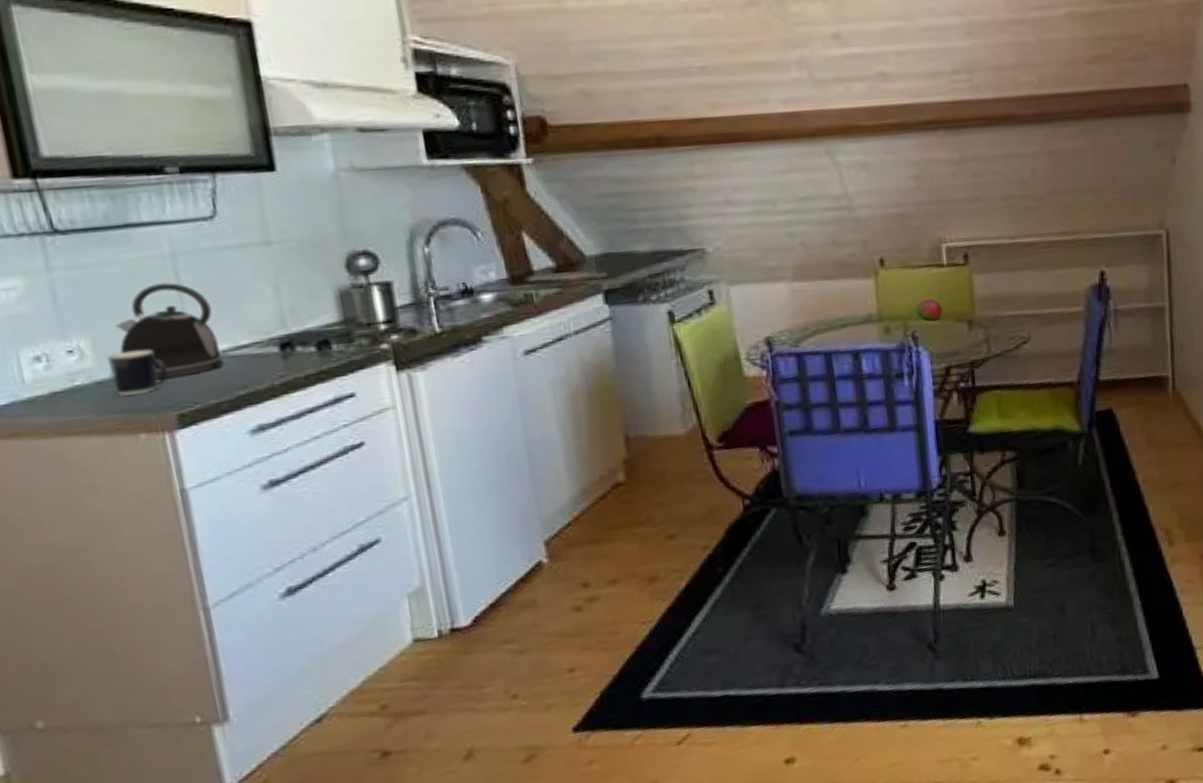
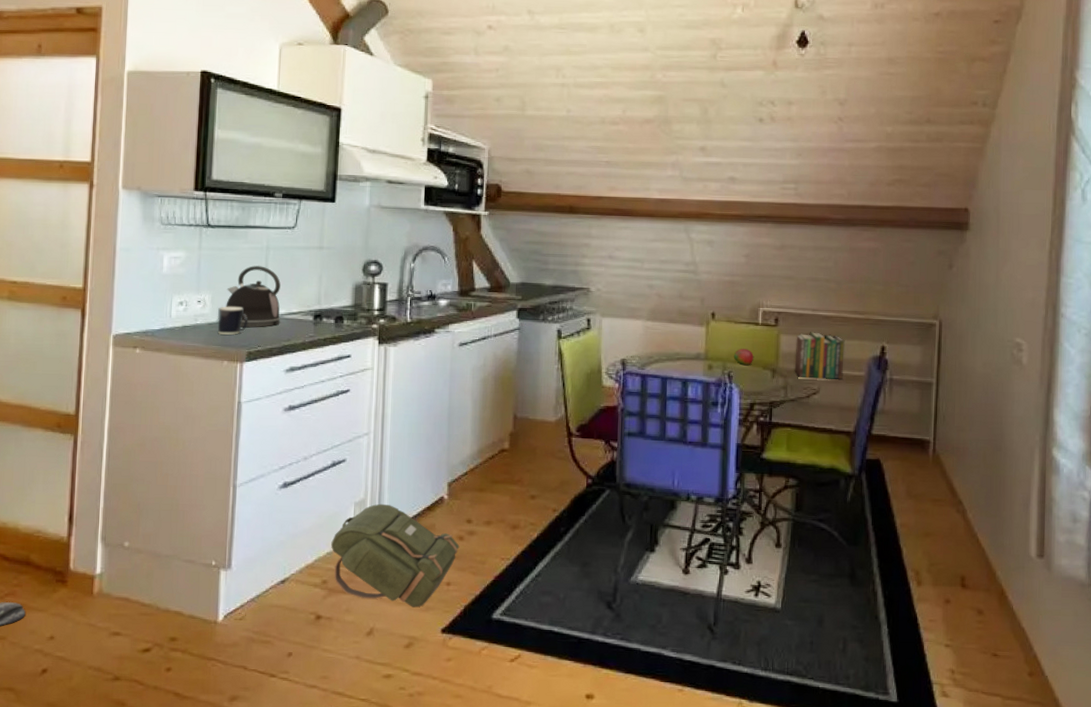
backpack: none [382,586,579,716] -> present [331,503,460,608]
books: none [993,265,1058,326] -> present [794,332,845,380]

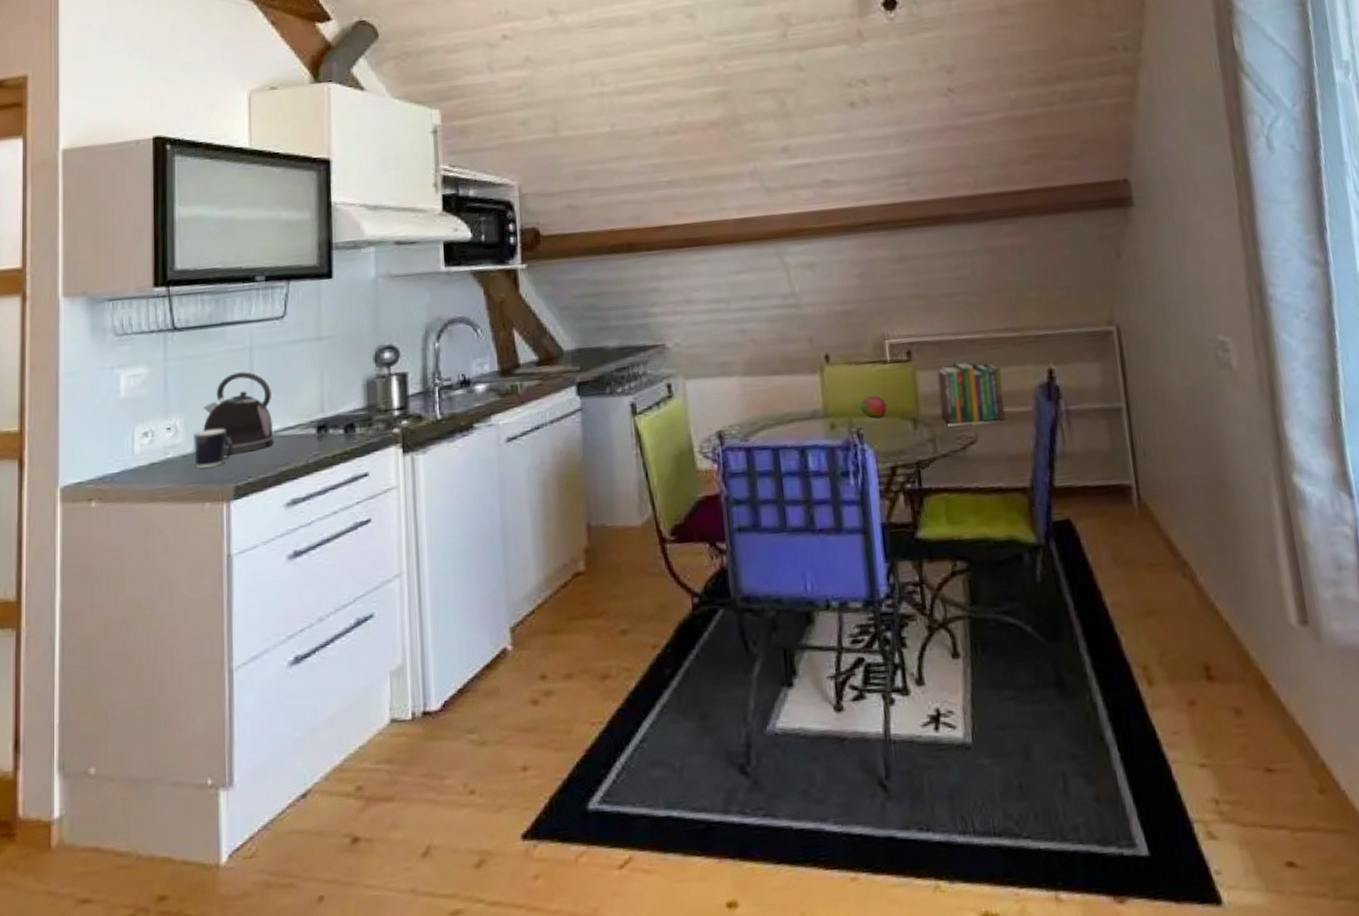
backpack: present [331,503,460,608] -> none [364,668,535,809]

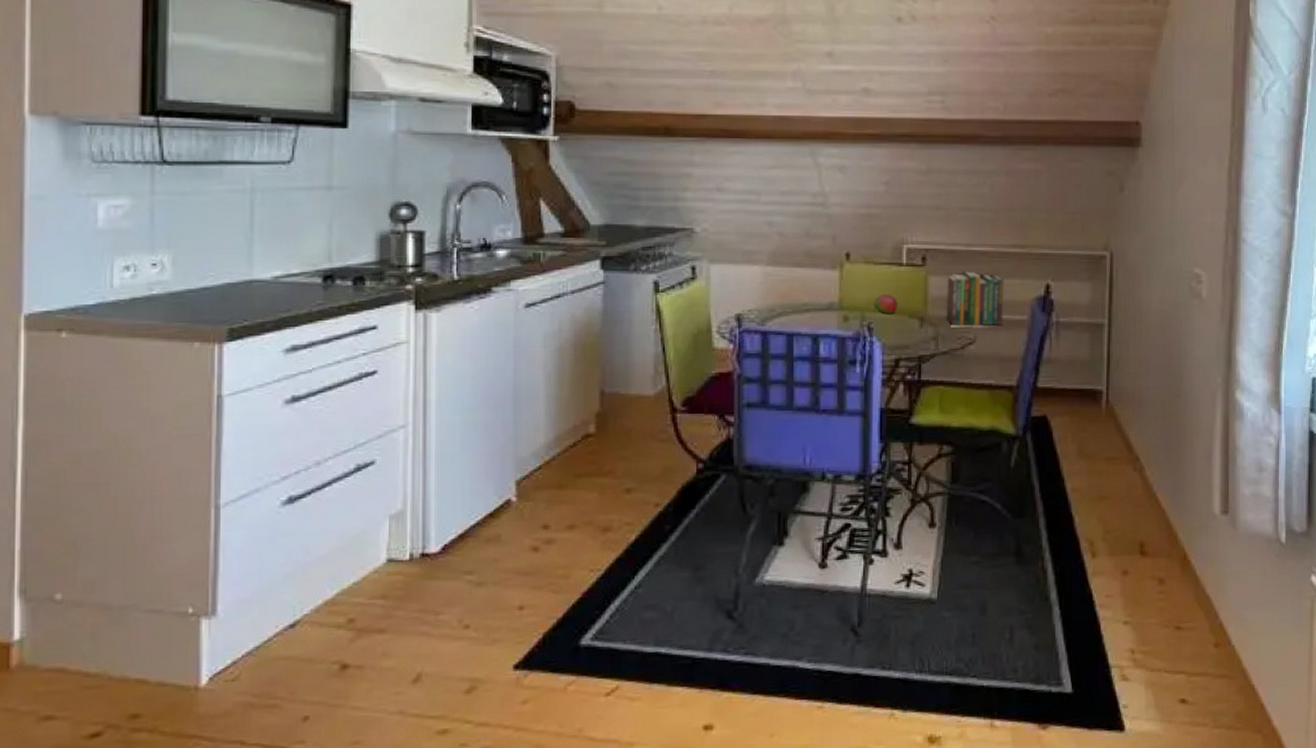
mug: present [192,428,232,470] -> none [181,269,227,309]
kettle: present [203,371,275,456] -> none [194,214,276,297]

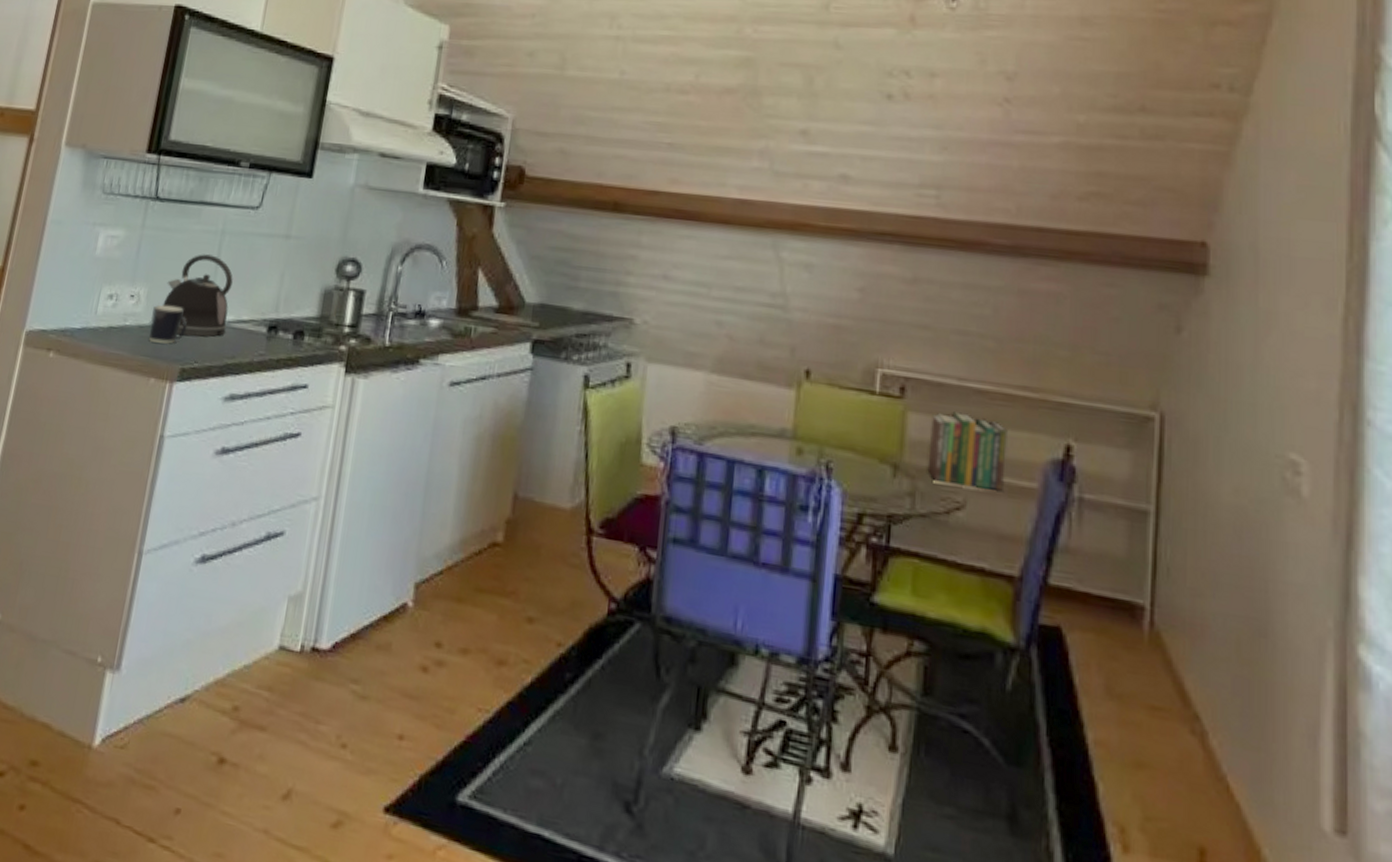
mug: none [181,269,227,309] -> present [149,305,187,344]
kettle: none [194,214,276,297] -> present [163,254,233,337]
fruit: present [873,295,899,315] -> none [835,427,867,455]

